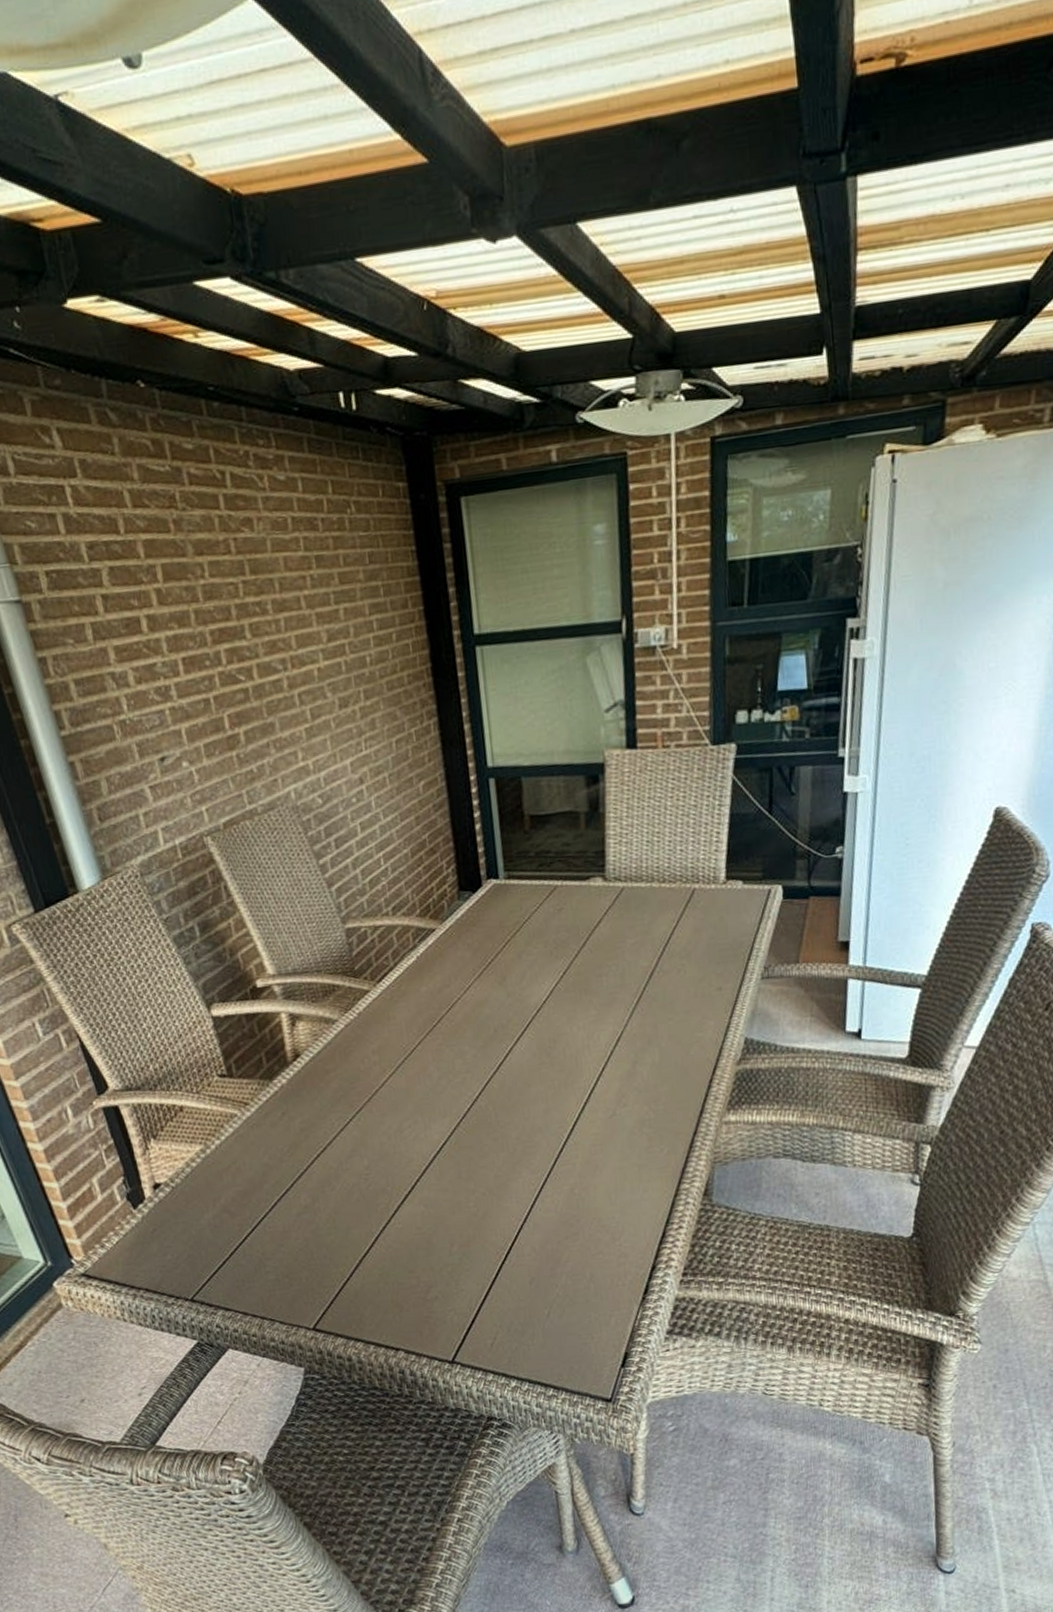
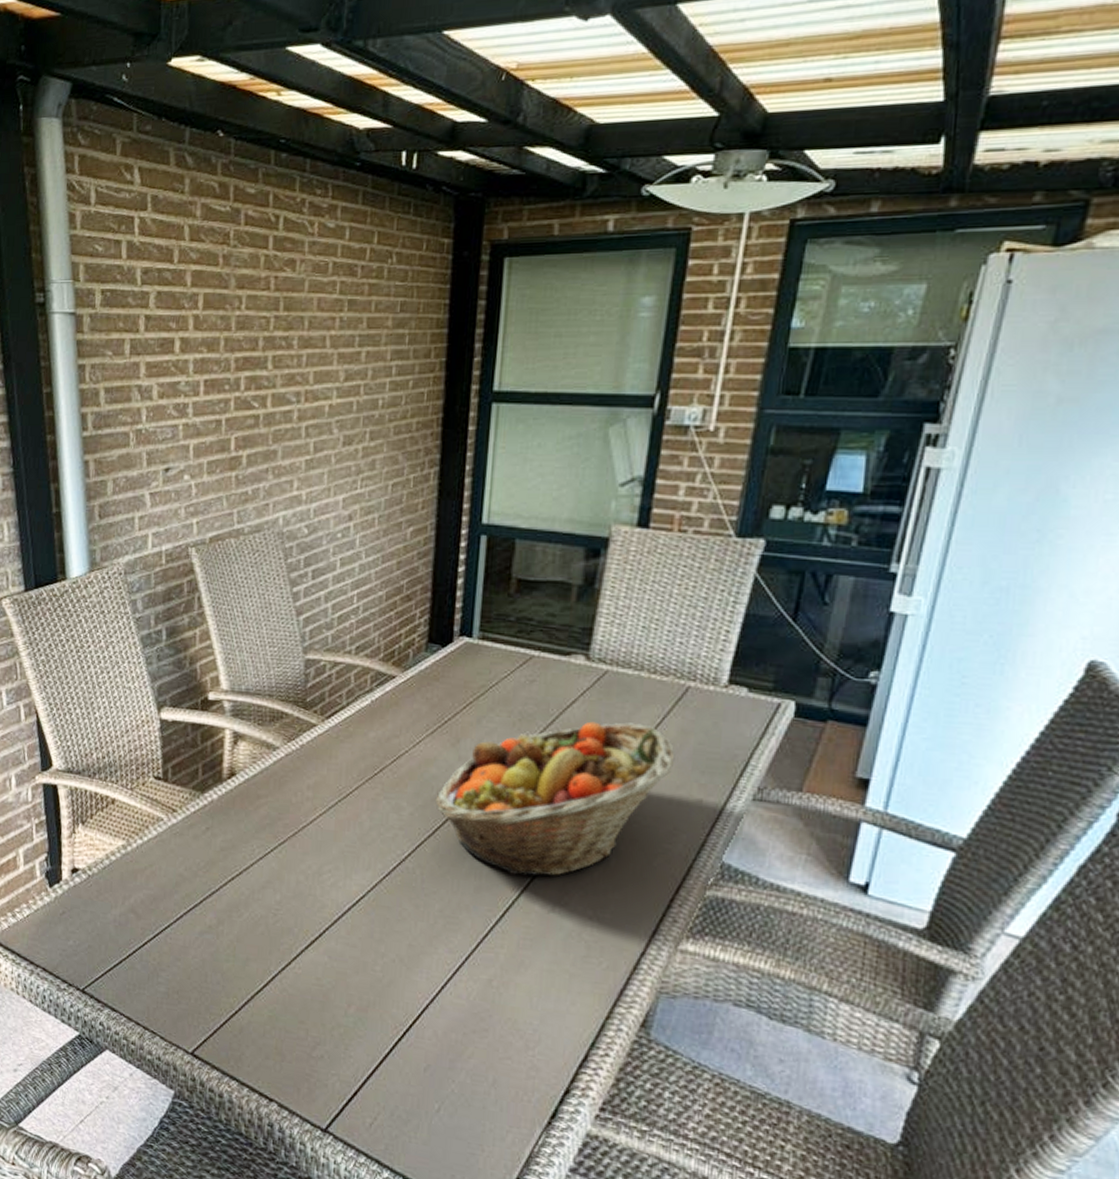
fruit basket: none [494,930,694,1092] -> present [435,721,676,876]

